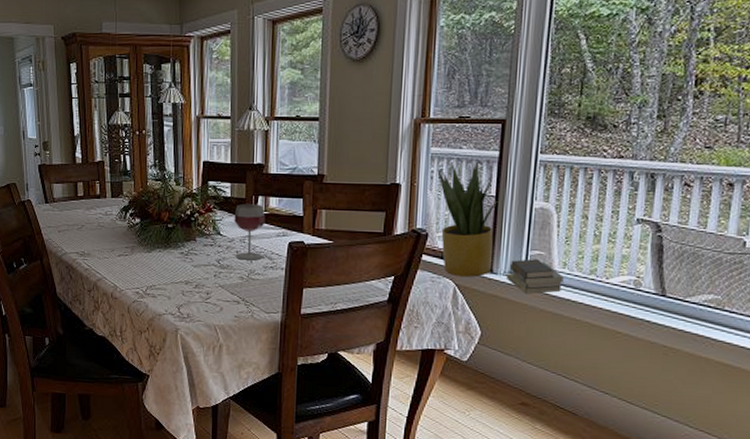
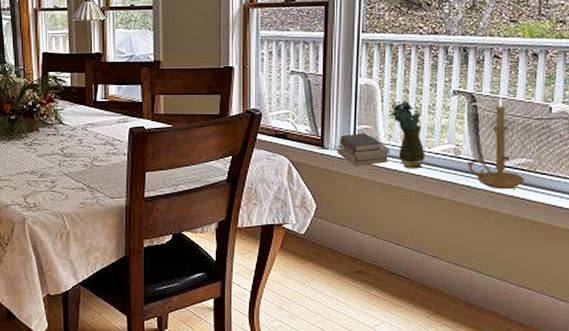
wineglass: present [234,203,266,261] -> none [75,92,106,147]
planter: present [437,161,500,278] -> none [267,42,327,153]
vase: none [568,225,603,300] -> present [392,99,425,169]
candle holder: none [648,229,711,327] -> present [467,98,524,190]

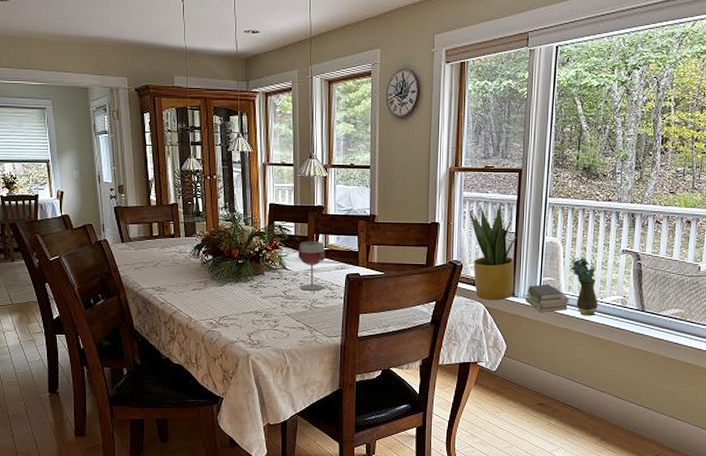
wineglass: none [75,92,106,147] -> present [298,241,326,291]
planter: none [267,42,327,153] -> present [469,203,519,301]
candle holder: present [467,98,524,190] -> none [632,257,677,335]

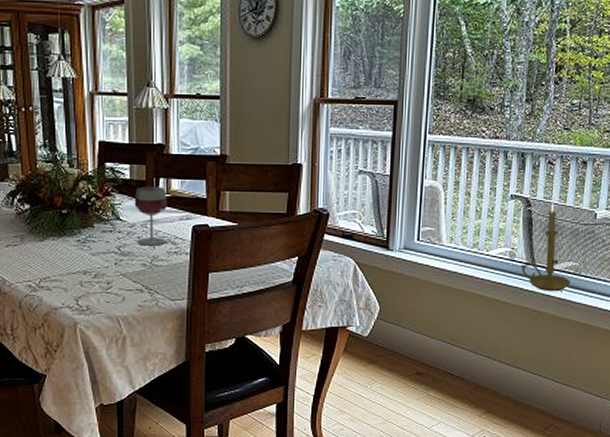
planter: present [469,203,519,301] -> none [336,141,394,255]
books: present [524,284,569,313] -> none [400,235,451,269]
vase: present [571,256,598,316] -> none [454,202,484,272]
candle holder: none [632,257,677,335] -> present [521,203,571,292]

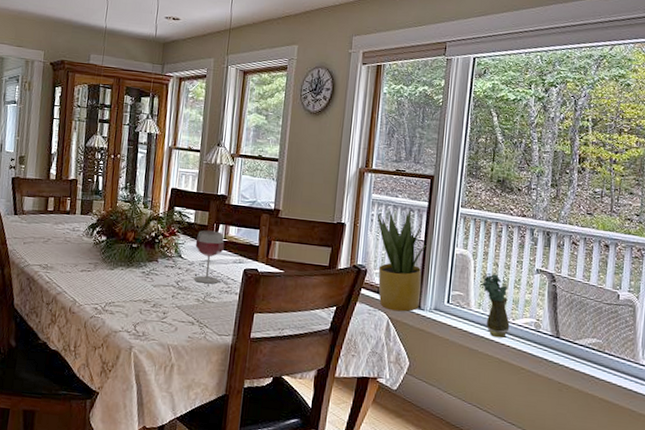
planter: none [336,141,394,255] -> present [377,209,428,312]
vase: none [454,202,484,272] -> present [482,271,510,339]
candle holder: present [521,203,571,292] -> none [546,281,595,367]

